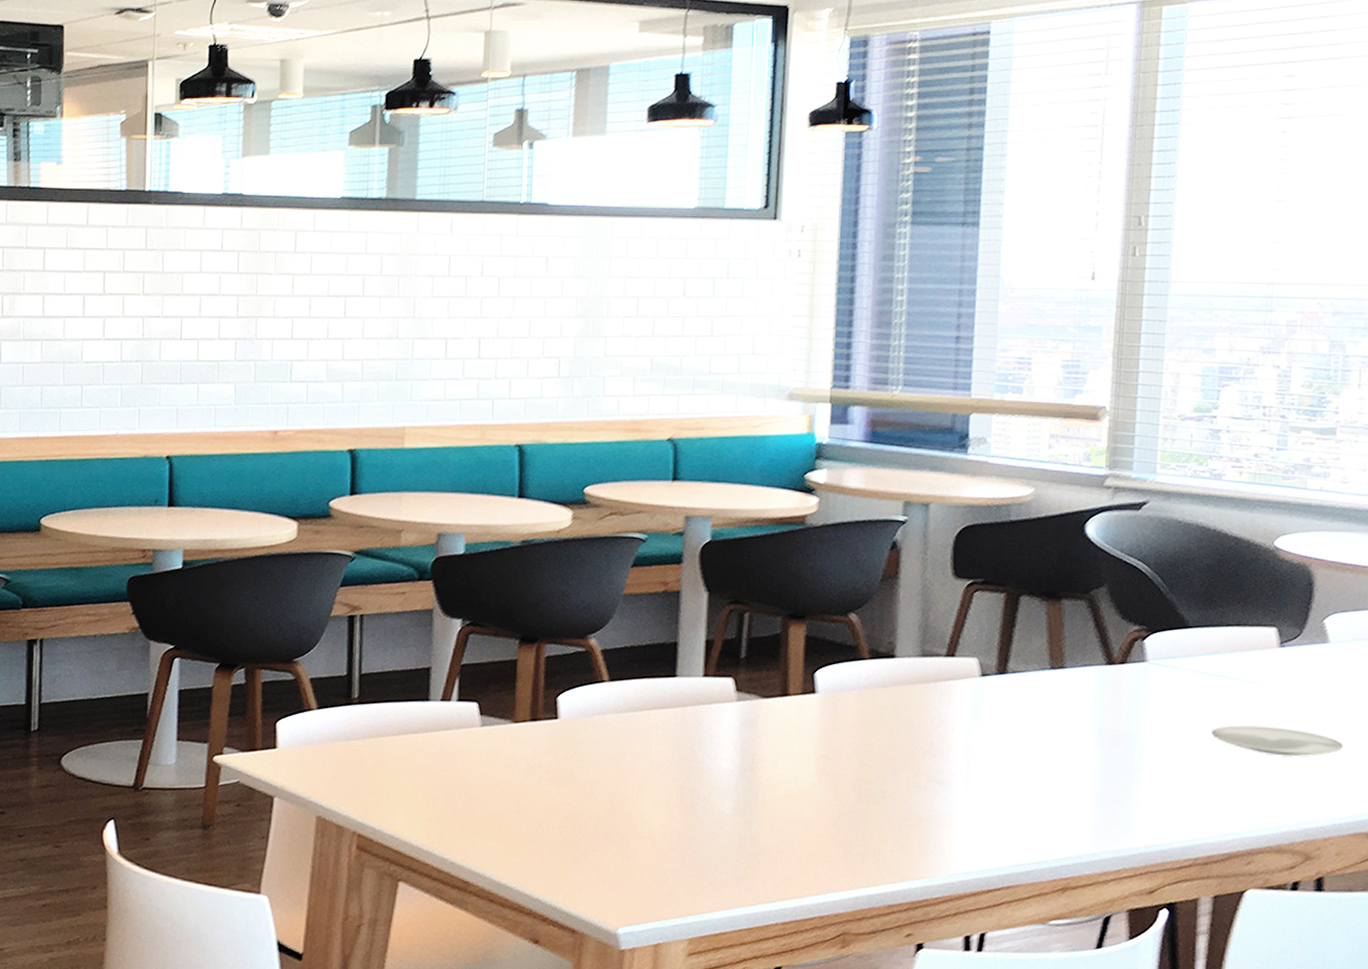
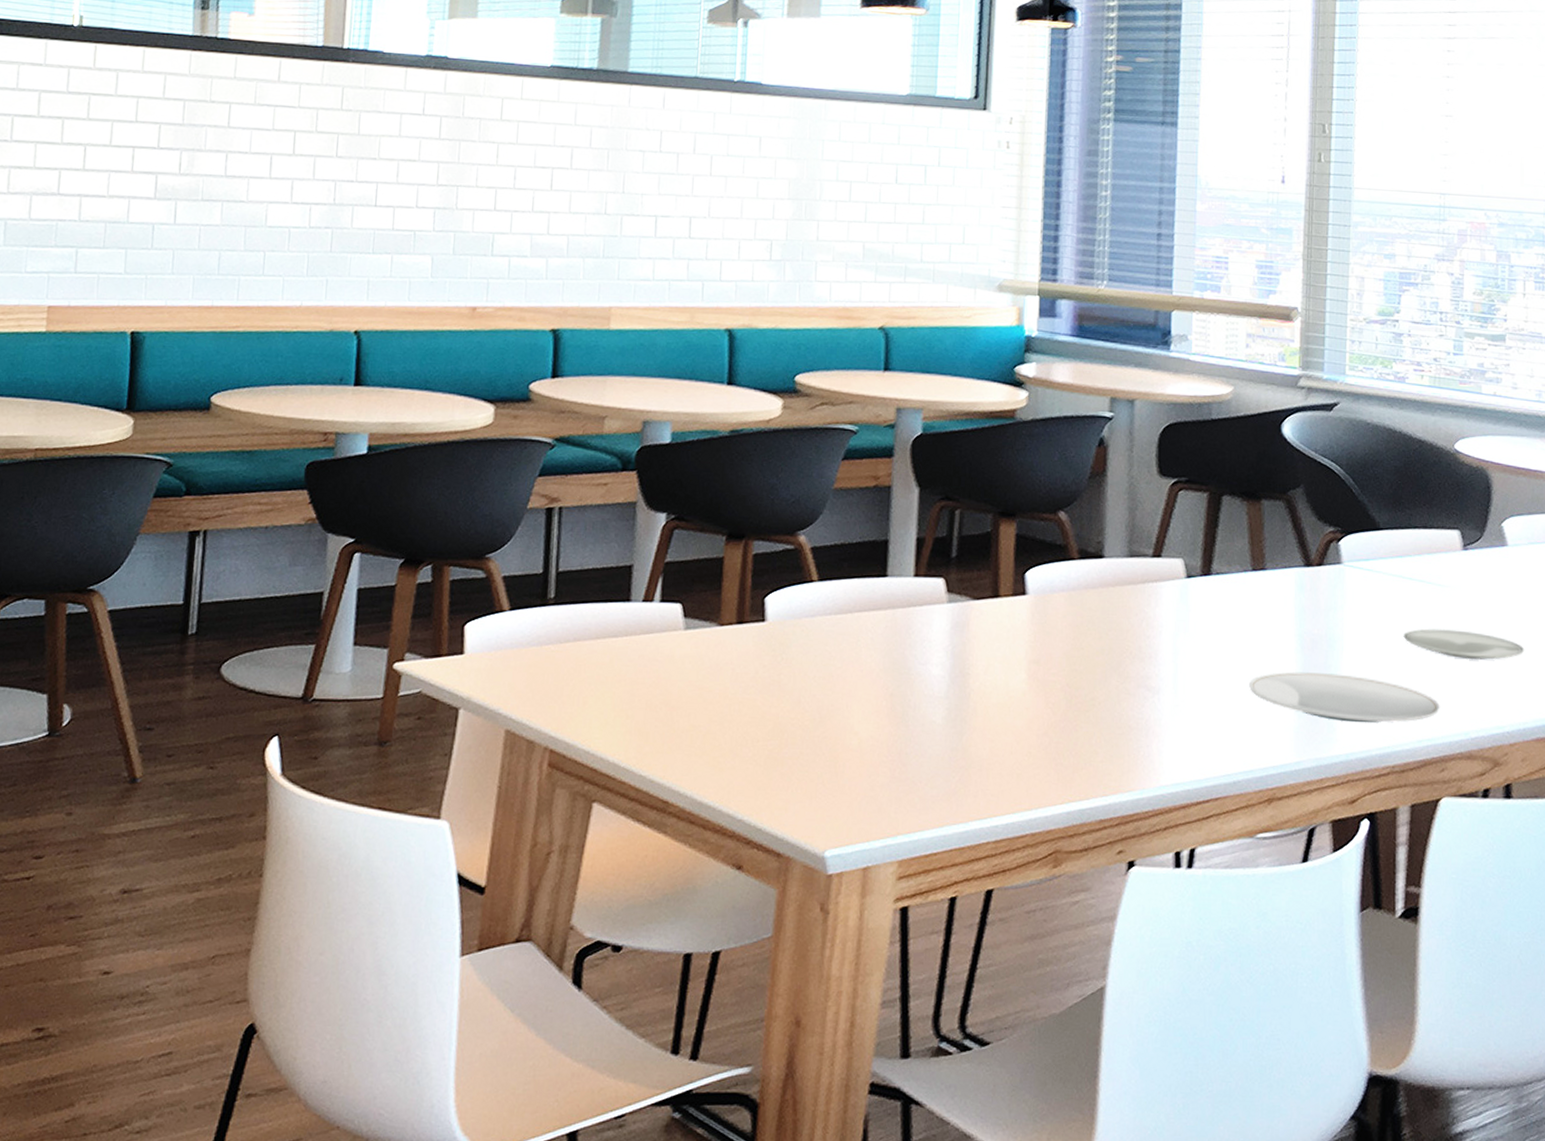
plate: none [1045,767,1248,817] -> present [1249,672,1440,723]

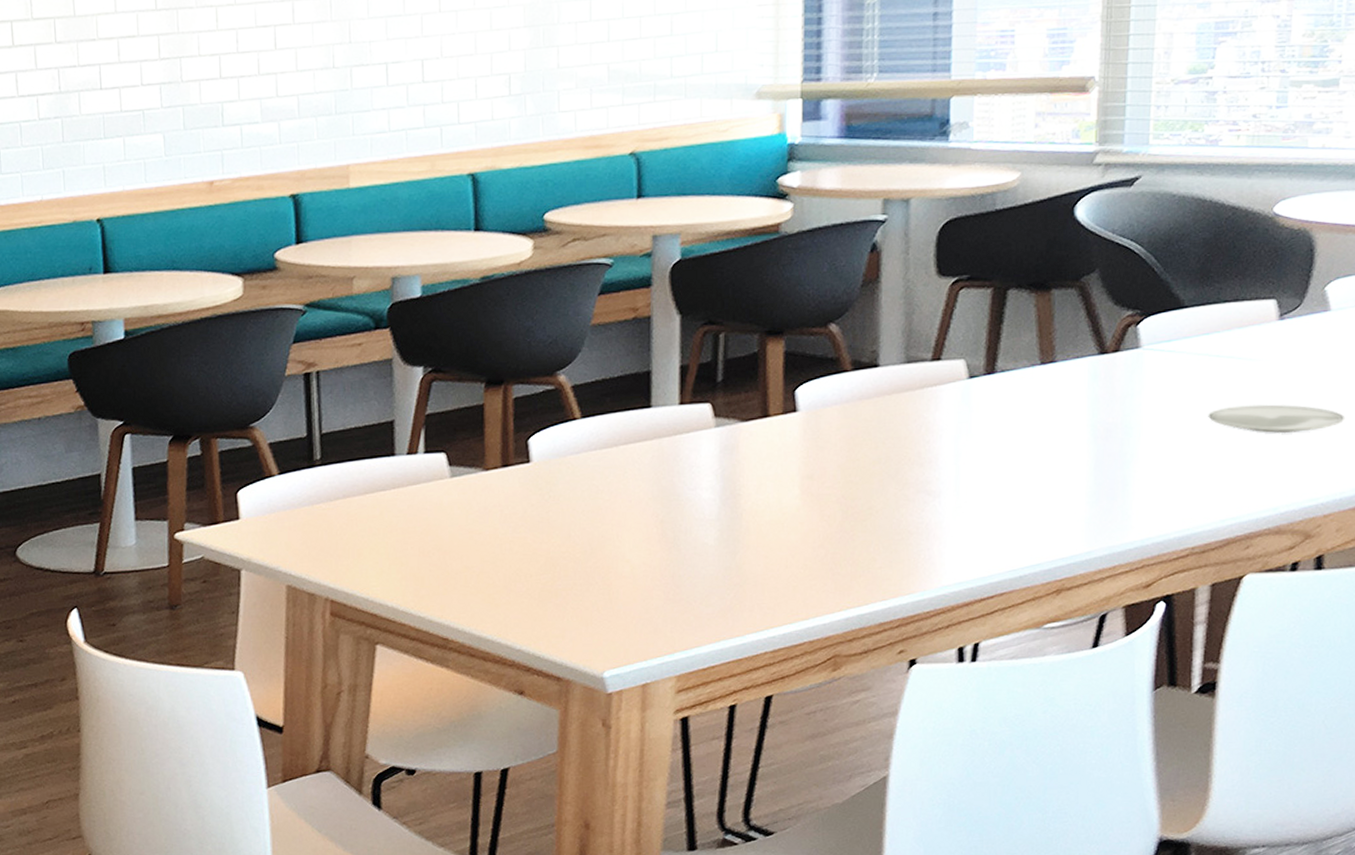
plate: present [1249,672,1440,723] -> none [1037,461,1247,508]

